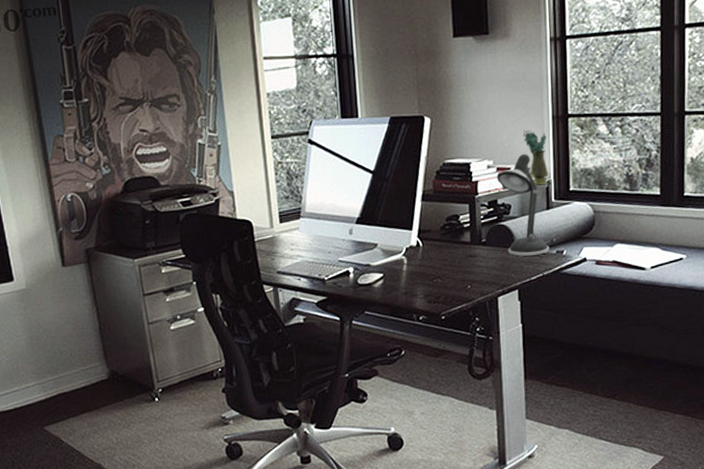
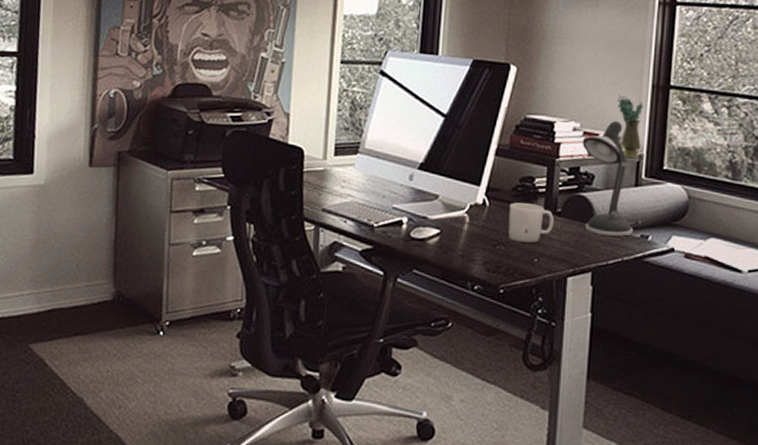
mug: none [440,238,481,273] -> present [508,202,554,243]

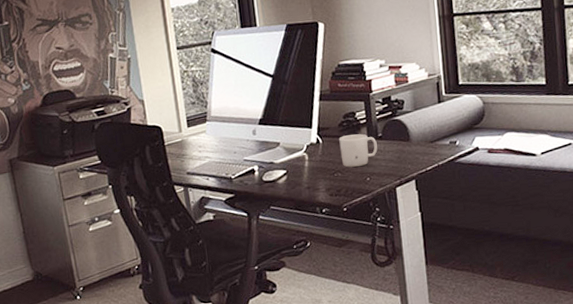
desk lamp: present [582,121,642,237] -> none [389,52,449,148]
vase: present [617,94,643,159] -> none [412,30,438,81]

